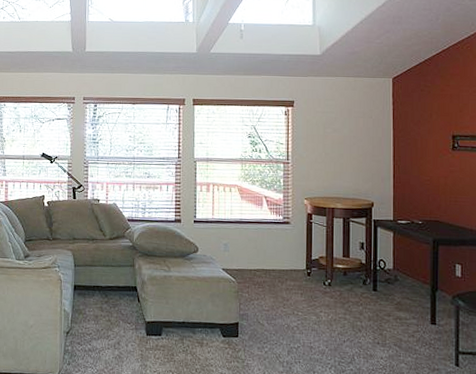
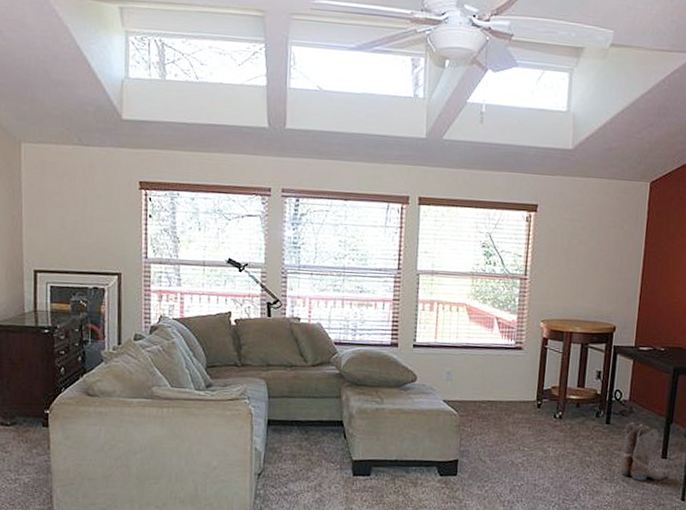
boots: none [391,290,439,346] -> present [620,422,668,481]

